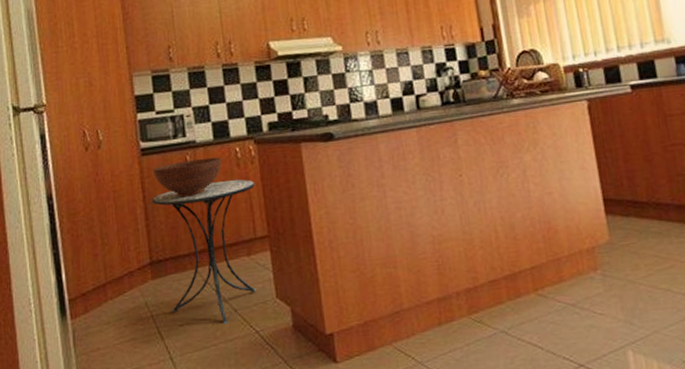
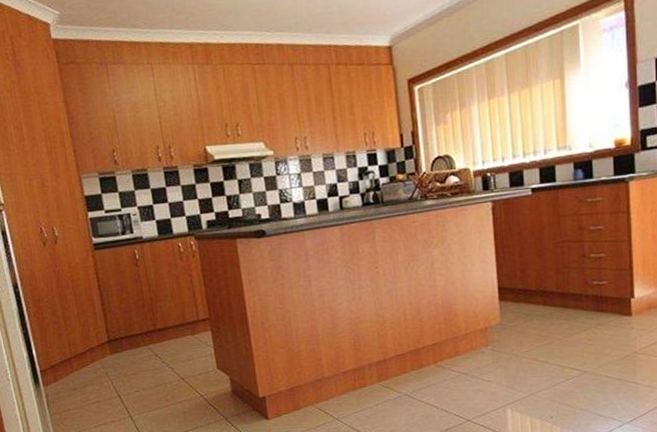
side table: present [151,179,257,325] -> none [106,270,201,390]
fruit bowl: present [153,157,222,197] -> none [106,251,167,285]

